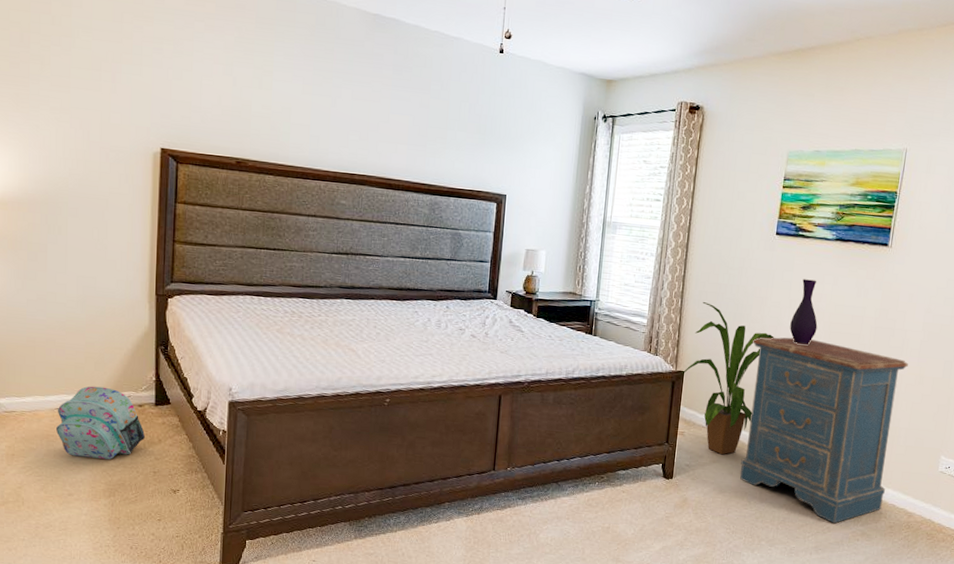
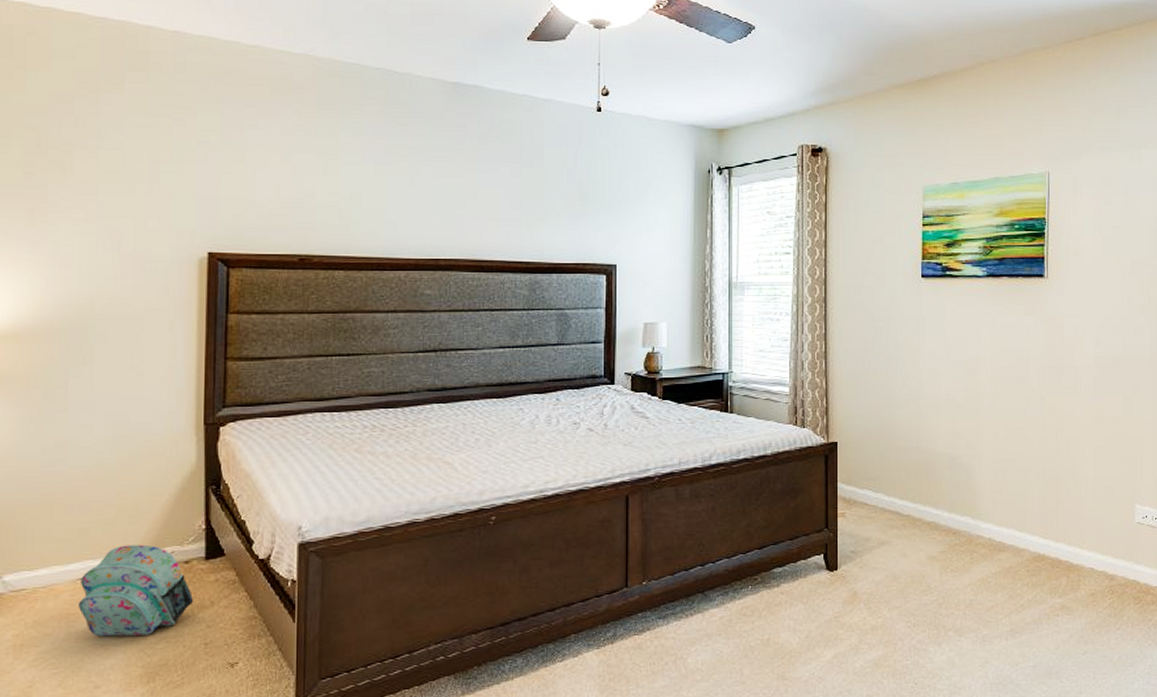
house plant: present [682,302,774,455] -> none [835,361,933,535]
dresser: present [740,337,908,524] -> none [910,389,1084,599]
vase: present [790,279,818,345] -> none [949,323,980,396]

